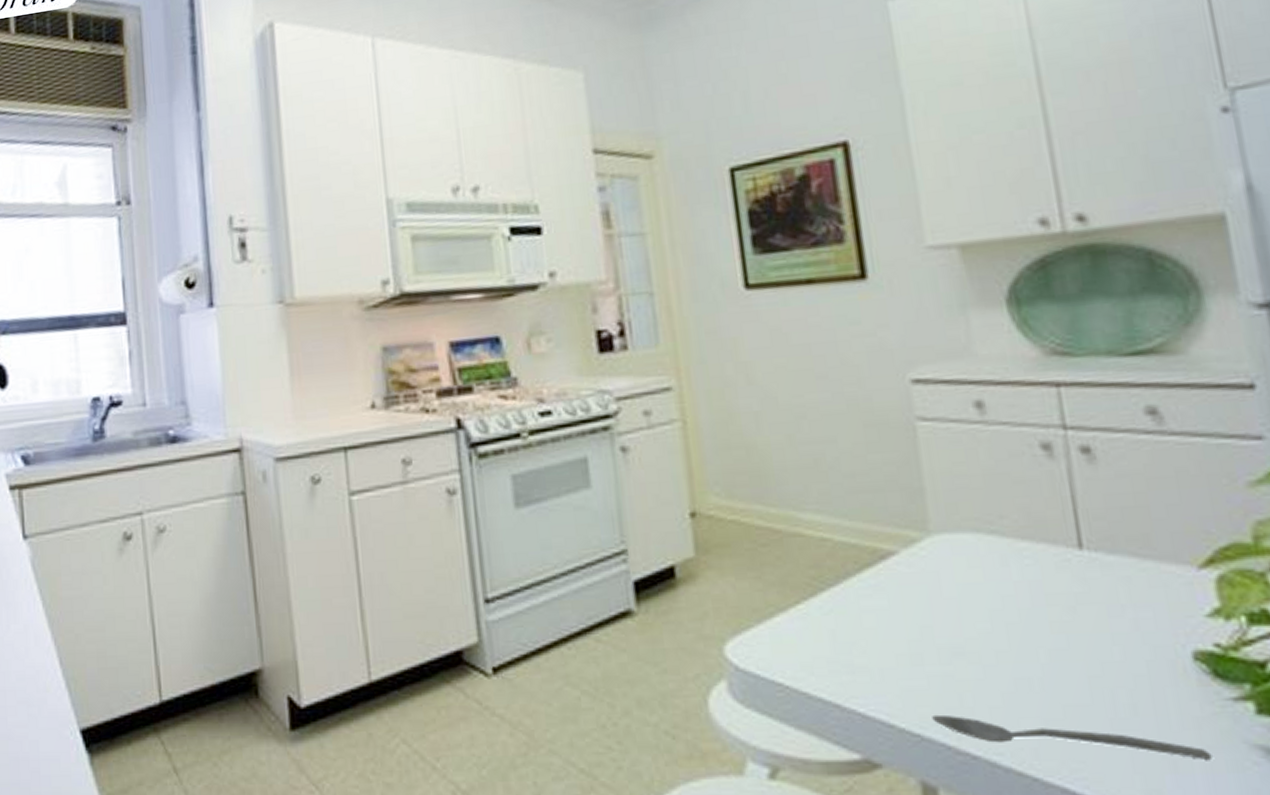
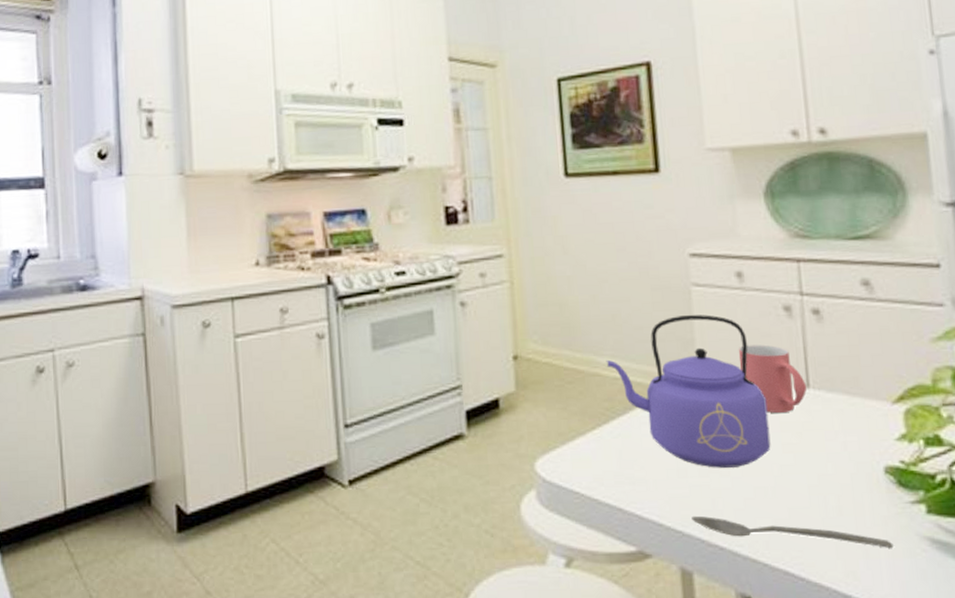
kettle: none [809,456,1034,653] -> present [606,314,771,468]
mug: none [982,493,1080,582] -> present [738,344,807,413]

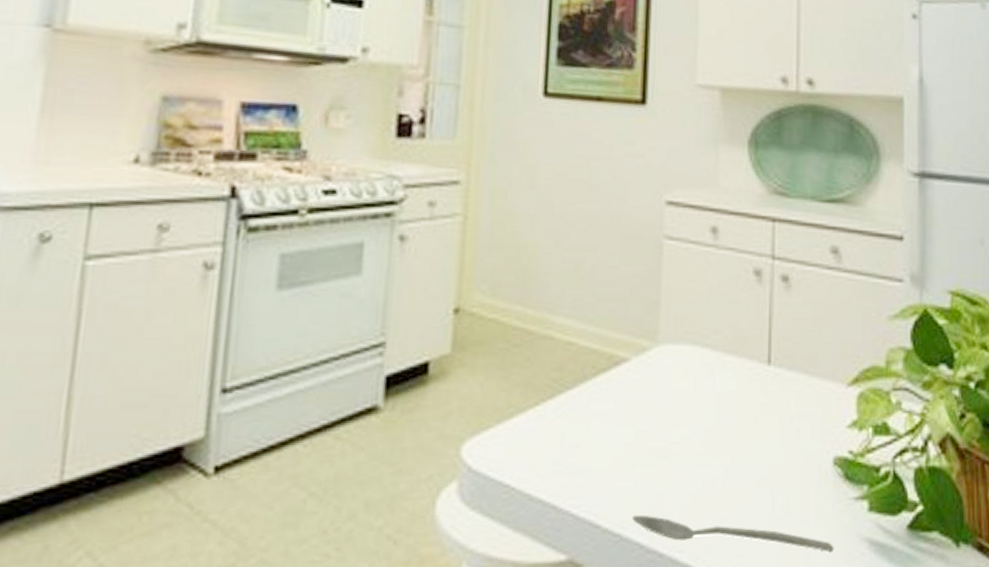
kettle: present [606,314,771,468] -> none [560,271,727,456]
mug: present [738,344,807,413] -> none [703,312,768,392]

